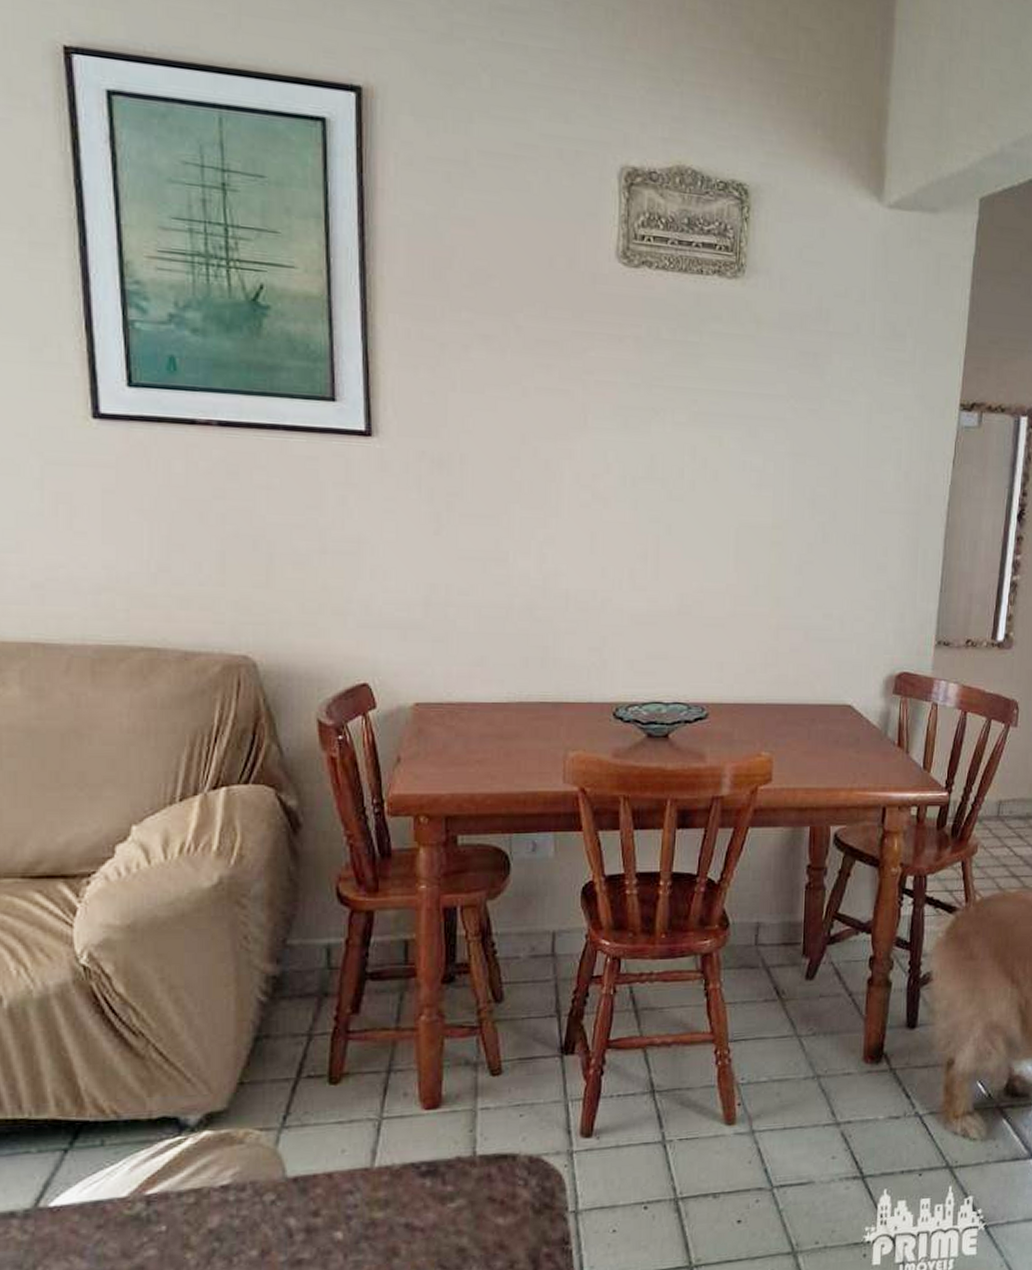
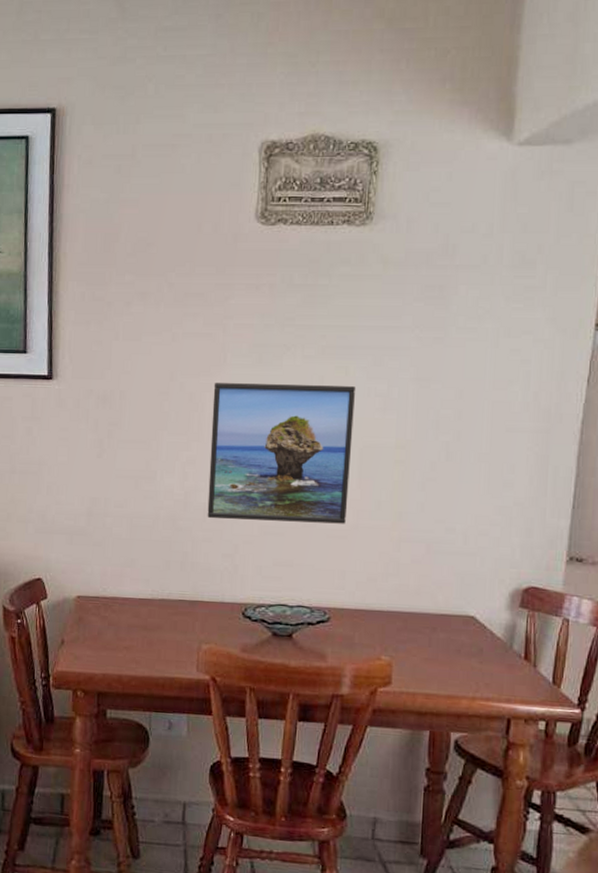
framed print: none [570,449,731,611] -> present [207,383,356,524]

